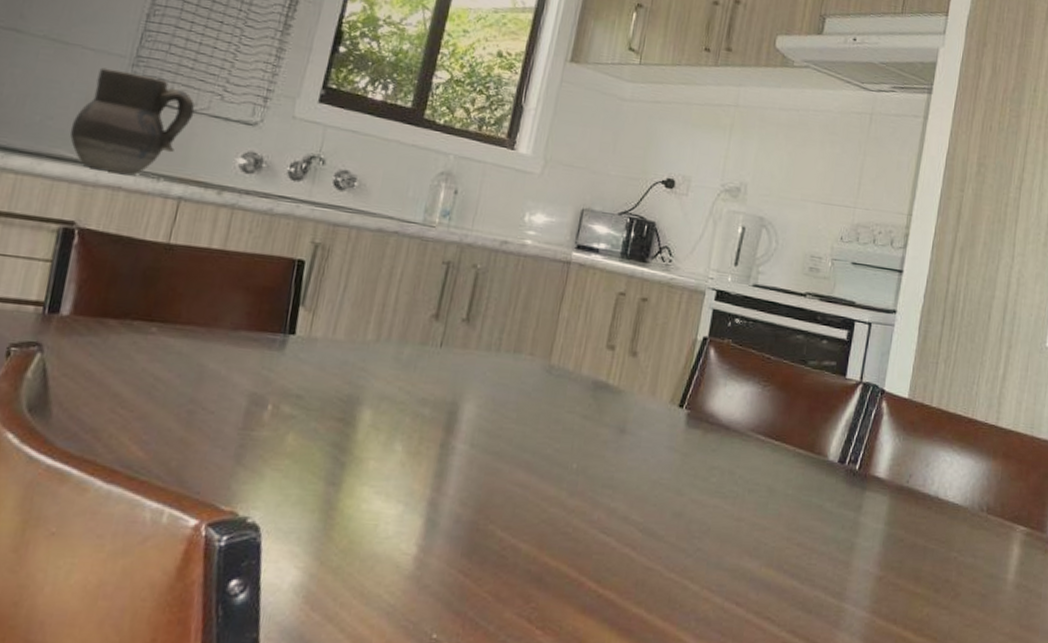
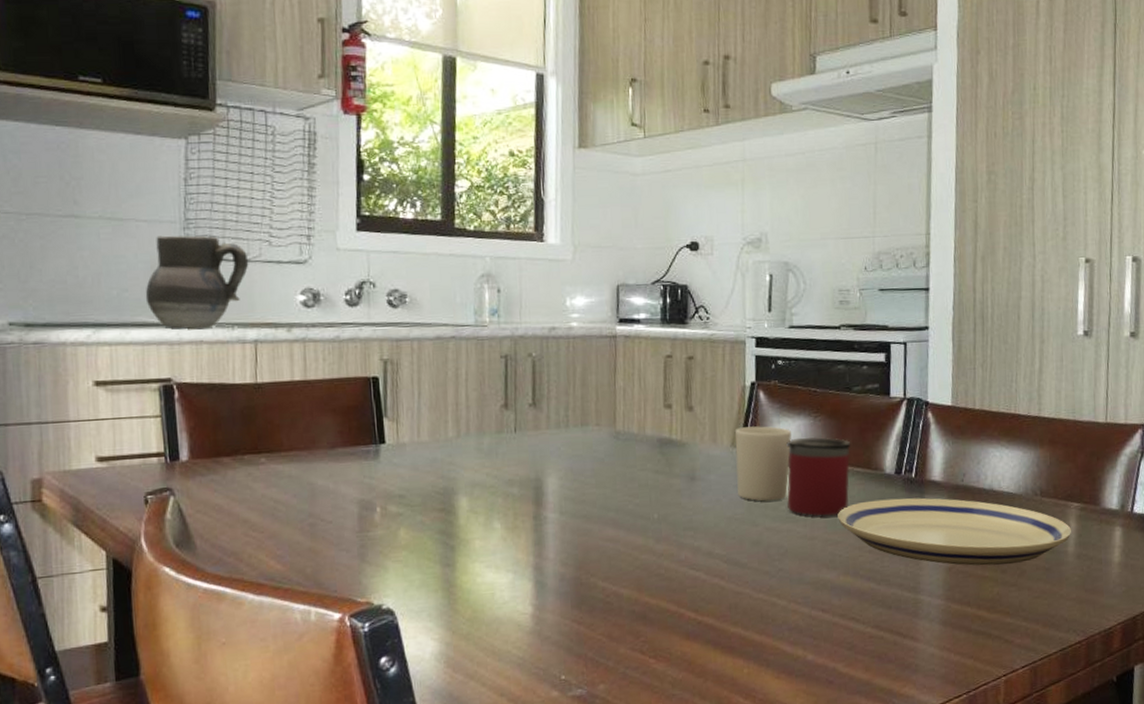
mug: none [668,383,736,471] -> present [735,426,791,501]
beverage cup: none [718,405,798,498] -> present [786,436,851,516]
plate: none [770,487,1015,584] -> present [838,497,1072,566]

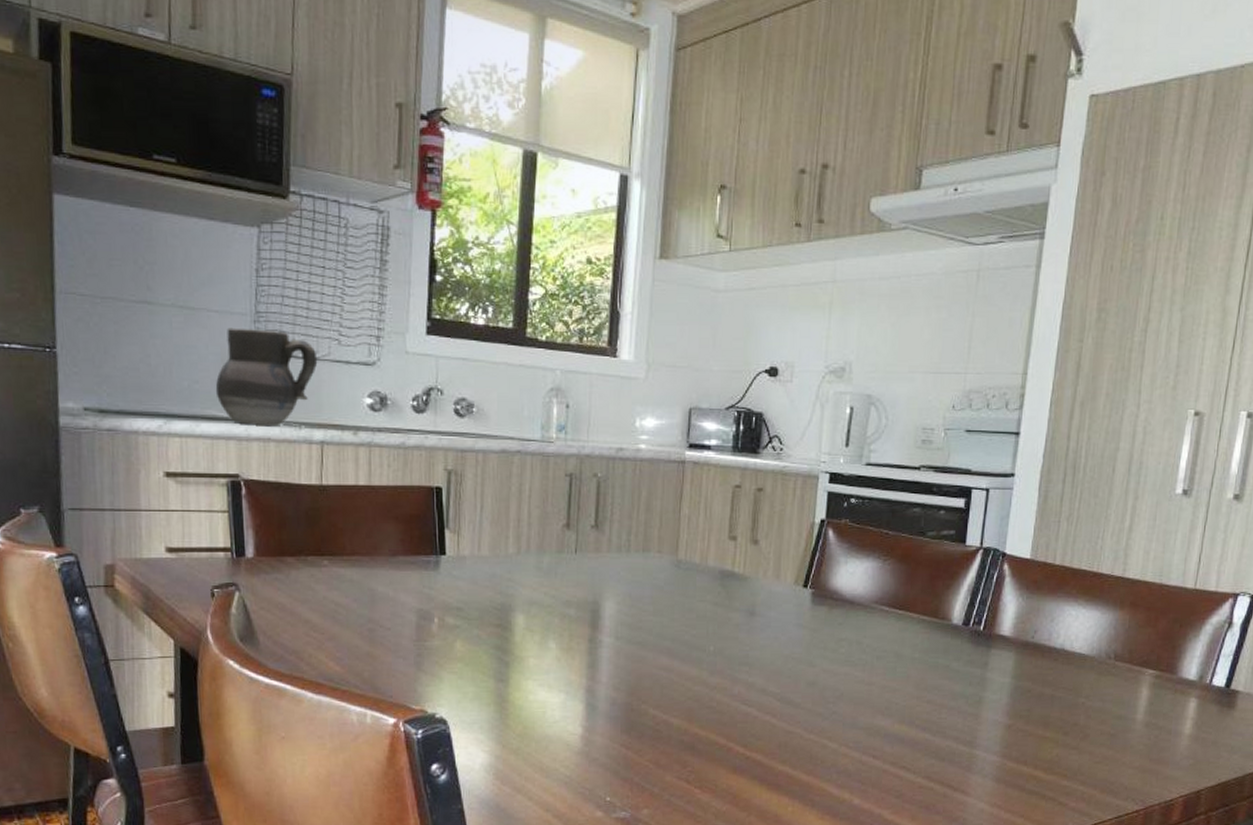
mug: present [735,426,791,501] -> none [797,565,858,643]
beverage cup: present [786,436,851,516] -> none [847,580,920,662]
plate: present [838,497,1072,566] -> none [898,650,1144,726]

